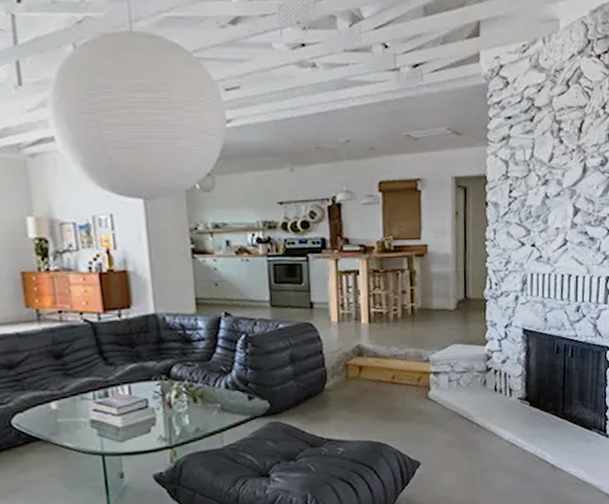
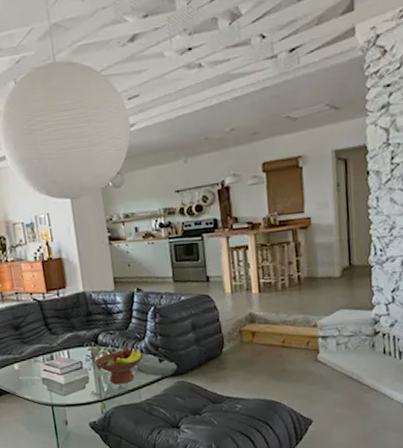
fruit bowl: none [165,379,229,427] -> present [95,345,144,385]

